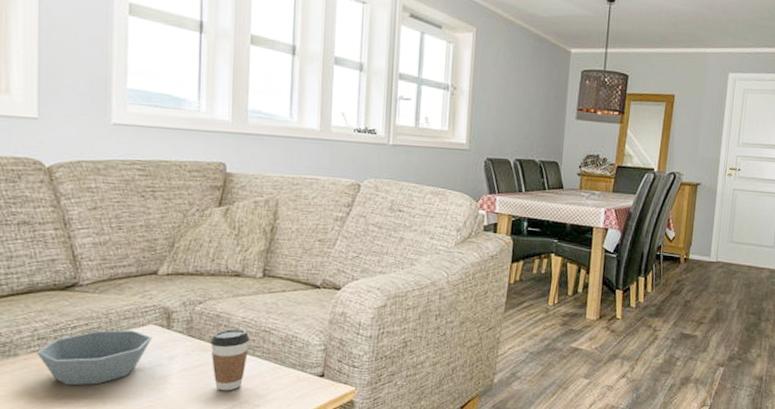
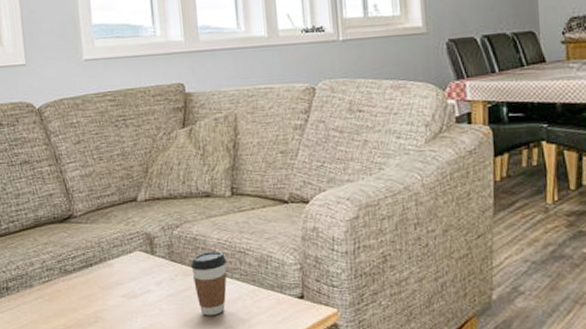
bowl: present [36,330,152,386] -> none [47,257,140,314]

